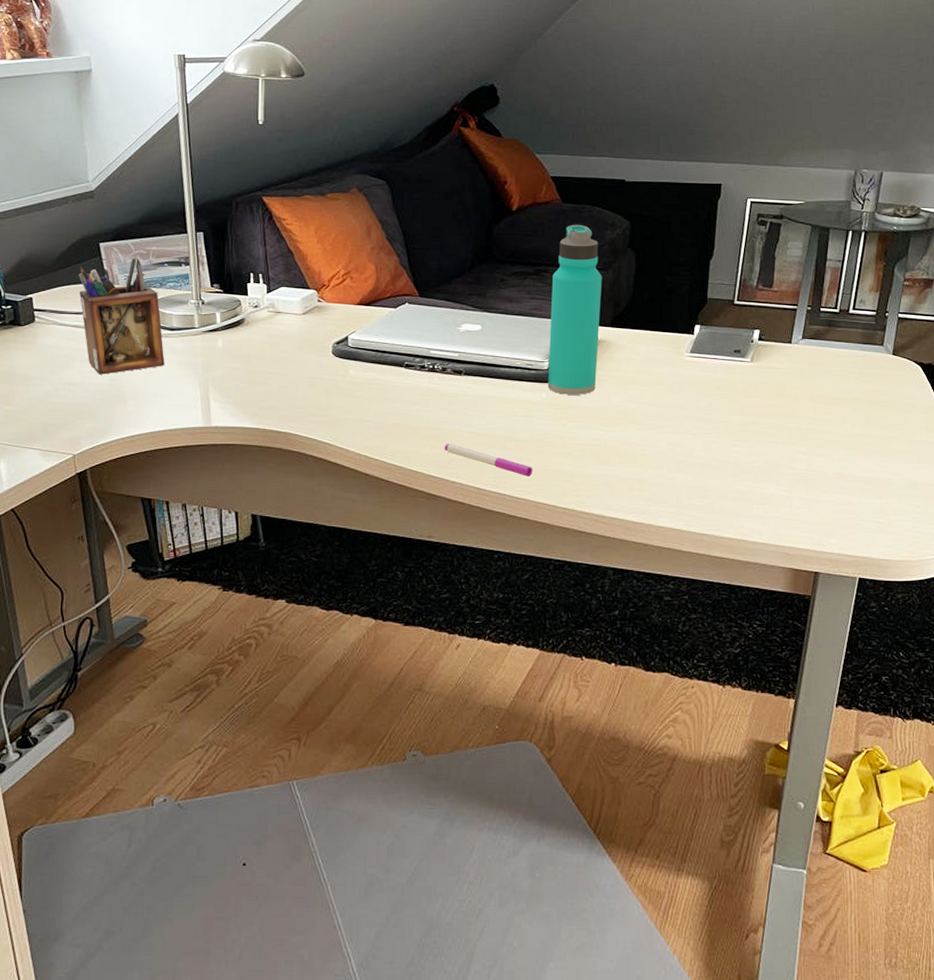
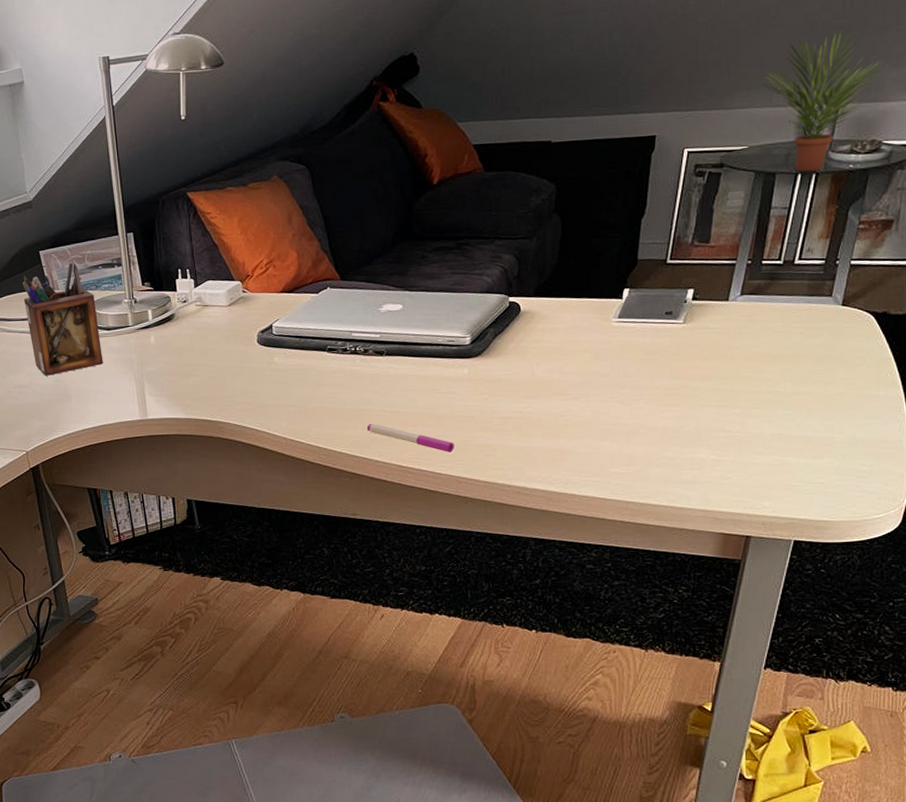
water bottle: present [547,224,602,395] -> none [469,192,526,369]
potted plant: none [816,106,920,230] -> present [764,30,885,173]

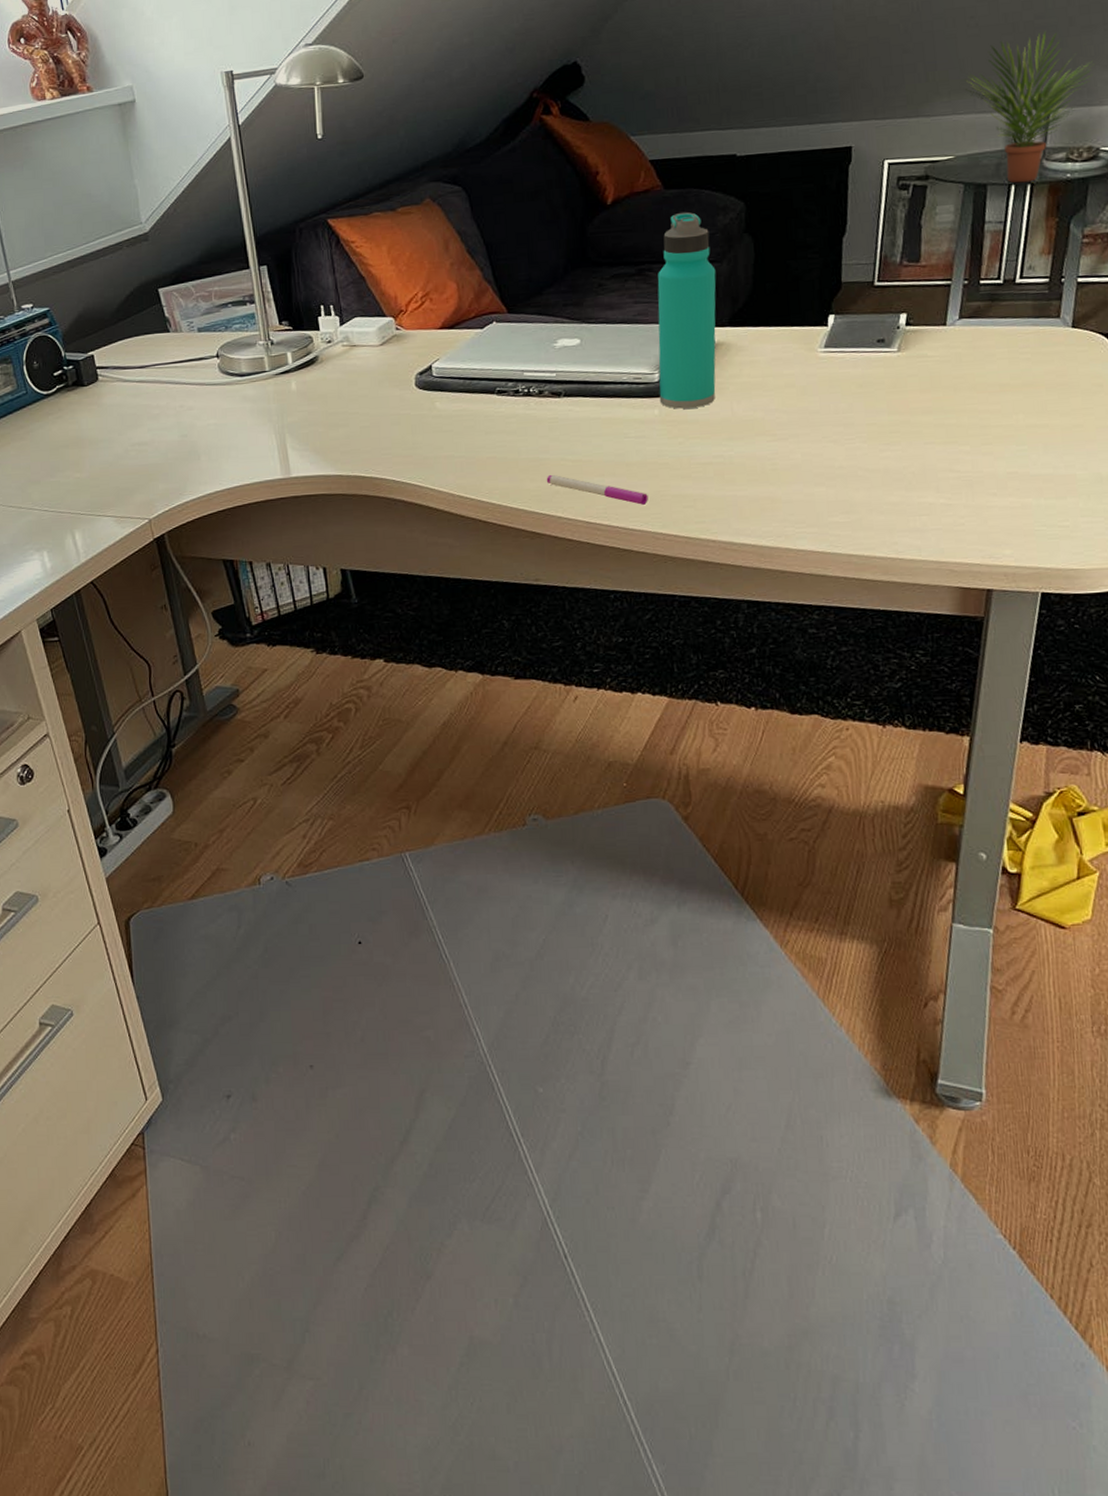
desk organizer: present [22,263,103,376] -> none [139,301,237,431]
water bottle: none [469,192,526,369] -> present [657,212,716,409]

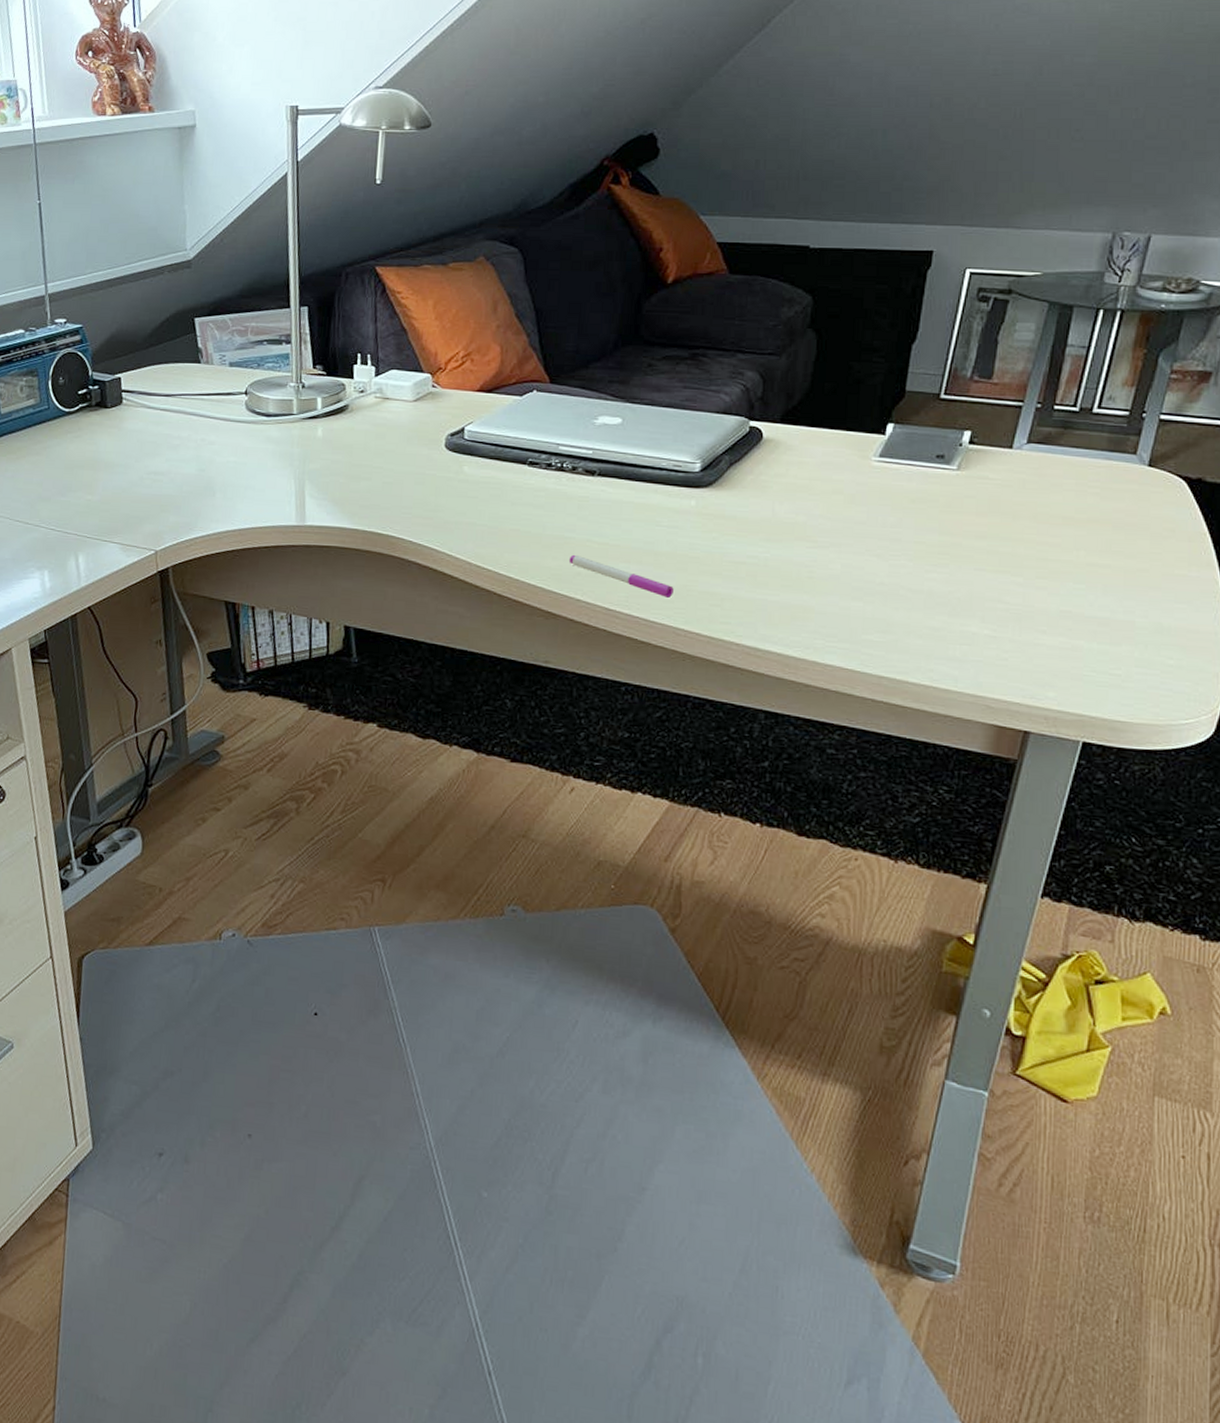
water bottle: present [657,212,716,409] -> none [698,299,773,504]
potted plant: present [965,30,1096,184] -> none [1062,152,1206,309]

